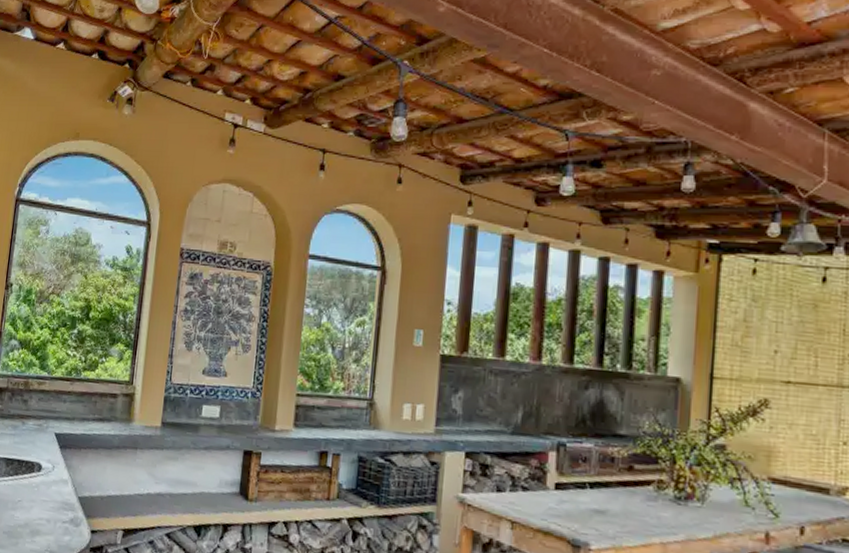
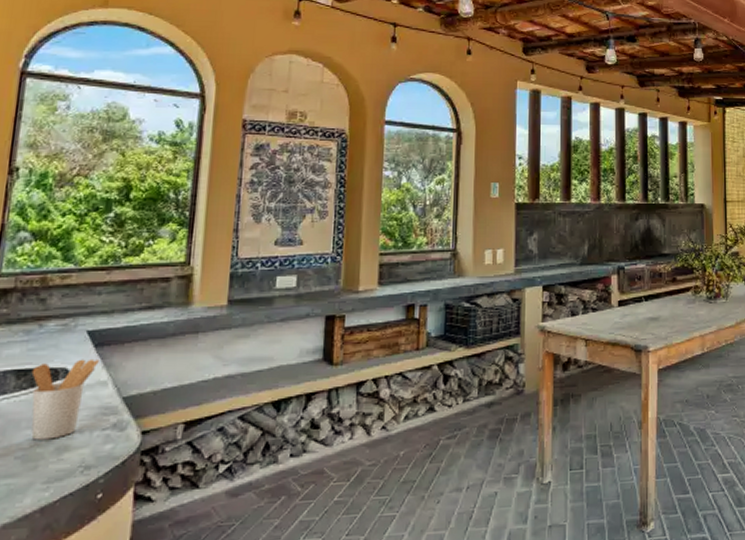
utensil holder: none [14,456,63,523] -> present [31,358,99,440]

